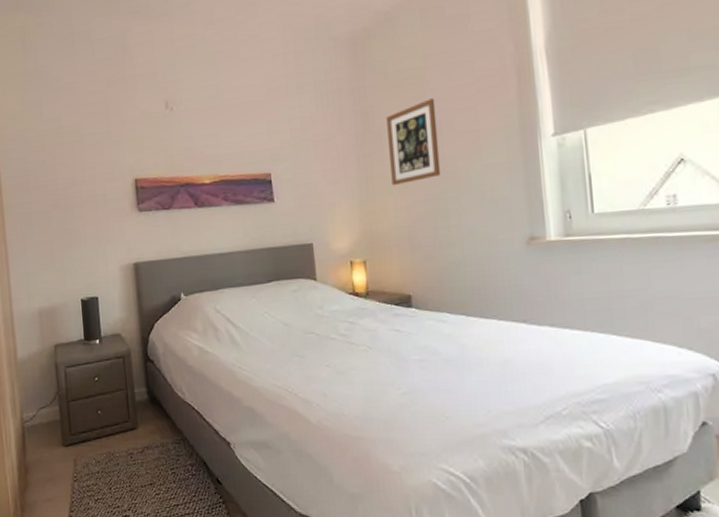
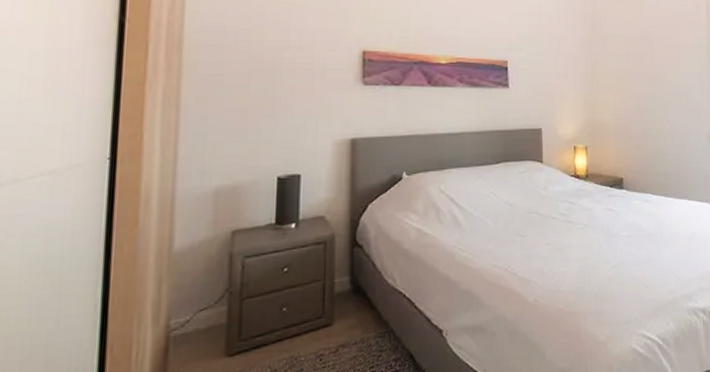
wall art: present [386,98,441,185] -> none [611,15,651,82]

